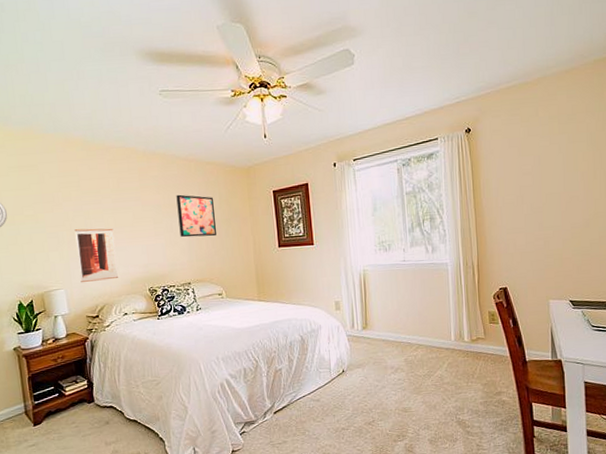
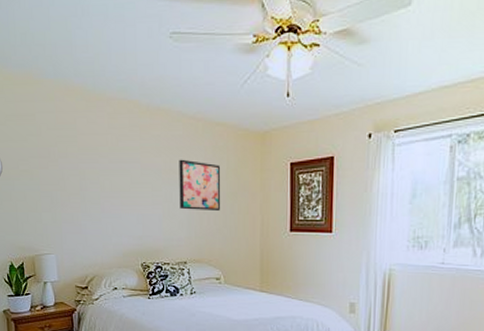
wall art: present [74,228,119,283] -> none [69,190,111,250]

